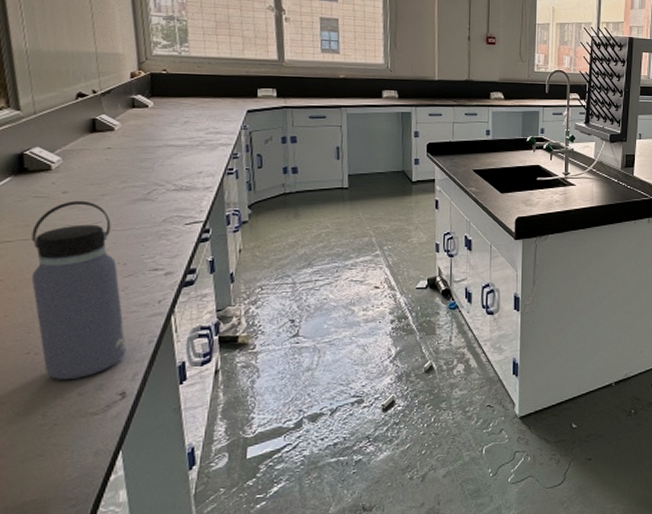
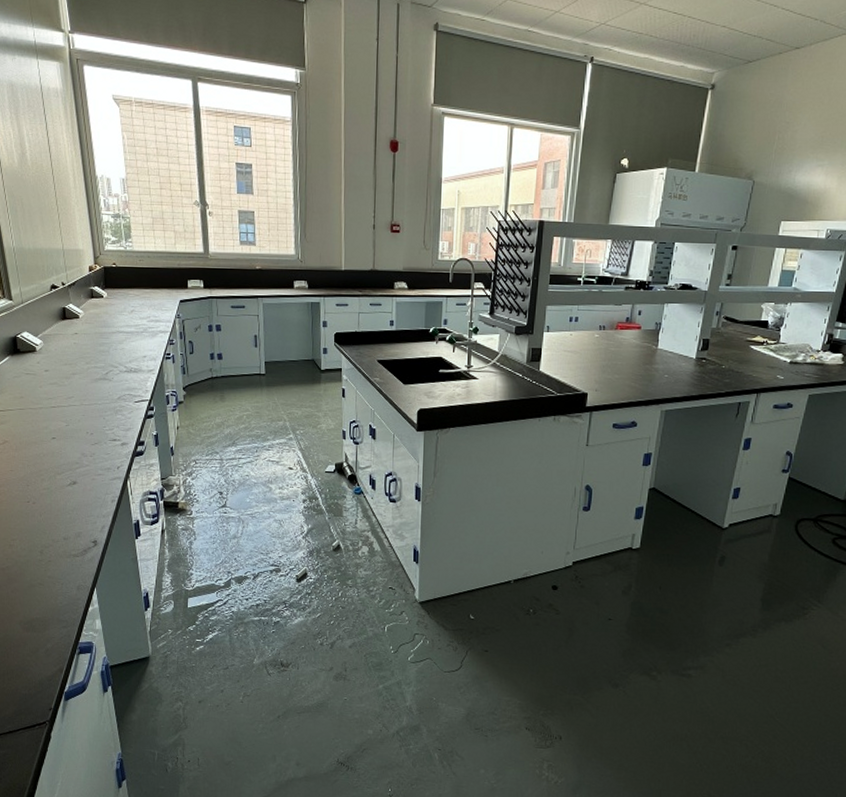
water bottle: present [31,200,126,380] -> none [25,378,96,526]

